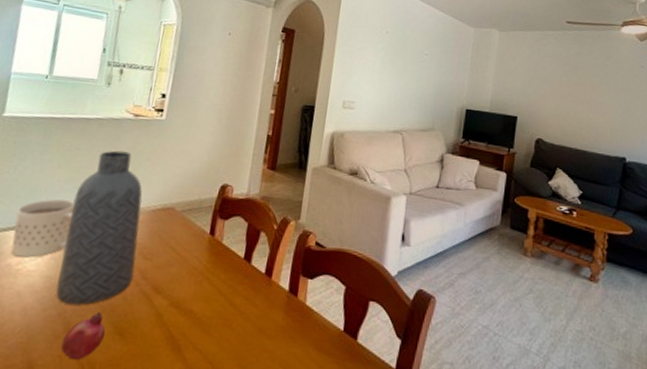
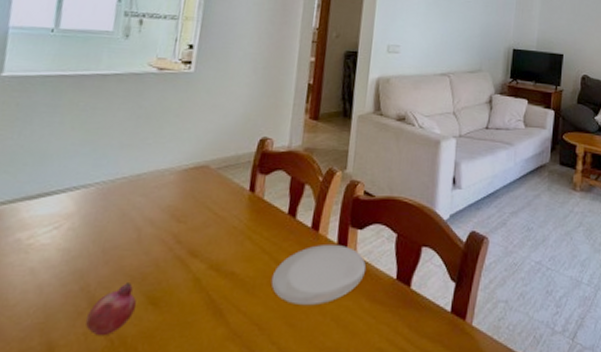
mug: present [11,199,75,258] -> none [19,163,93,230]
vase: present [56,150,143,305] -> none [76,108,172,277]
plate: none [225,291,316,350] -> present [271,243,367,306]

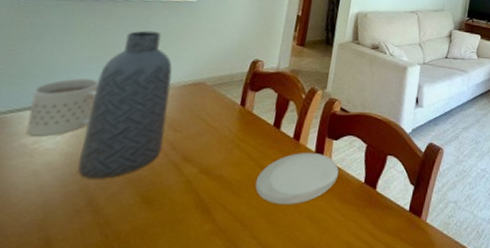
mug: none [19,163,93,230] -> present [26,78,99,137]
vase: none [76,108,172,277] -> present [77,30,173,179]
fruit: present [85,283,137,336] -> none [82,184,132,232]

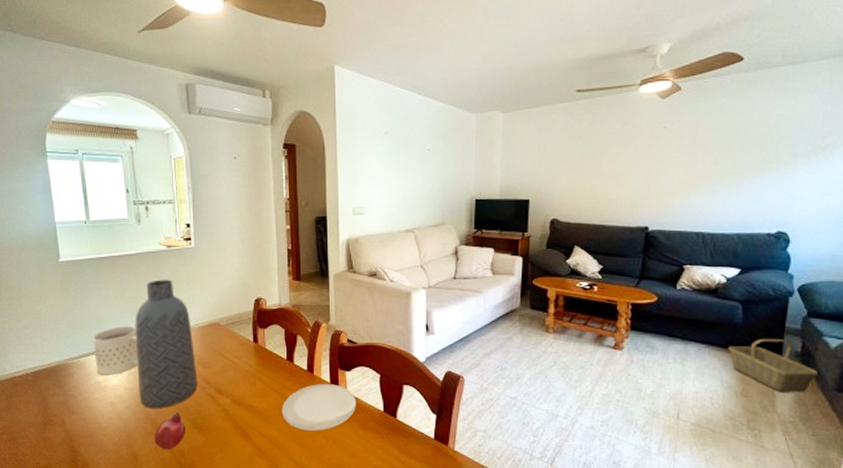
fruit: none [82,184,132,232] -> present [153,413,186,450]

